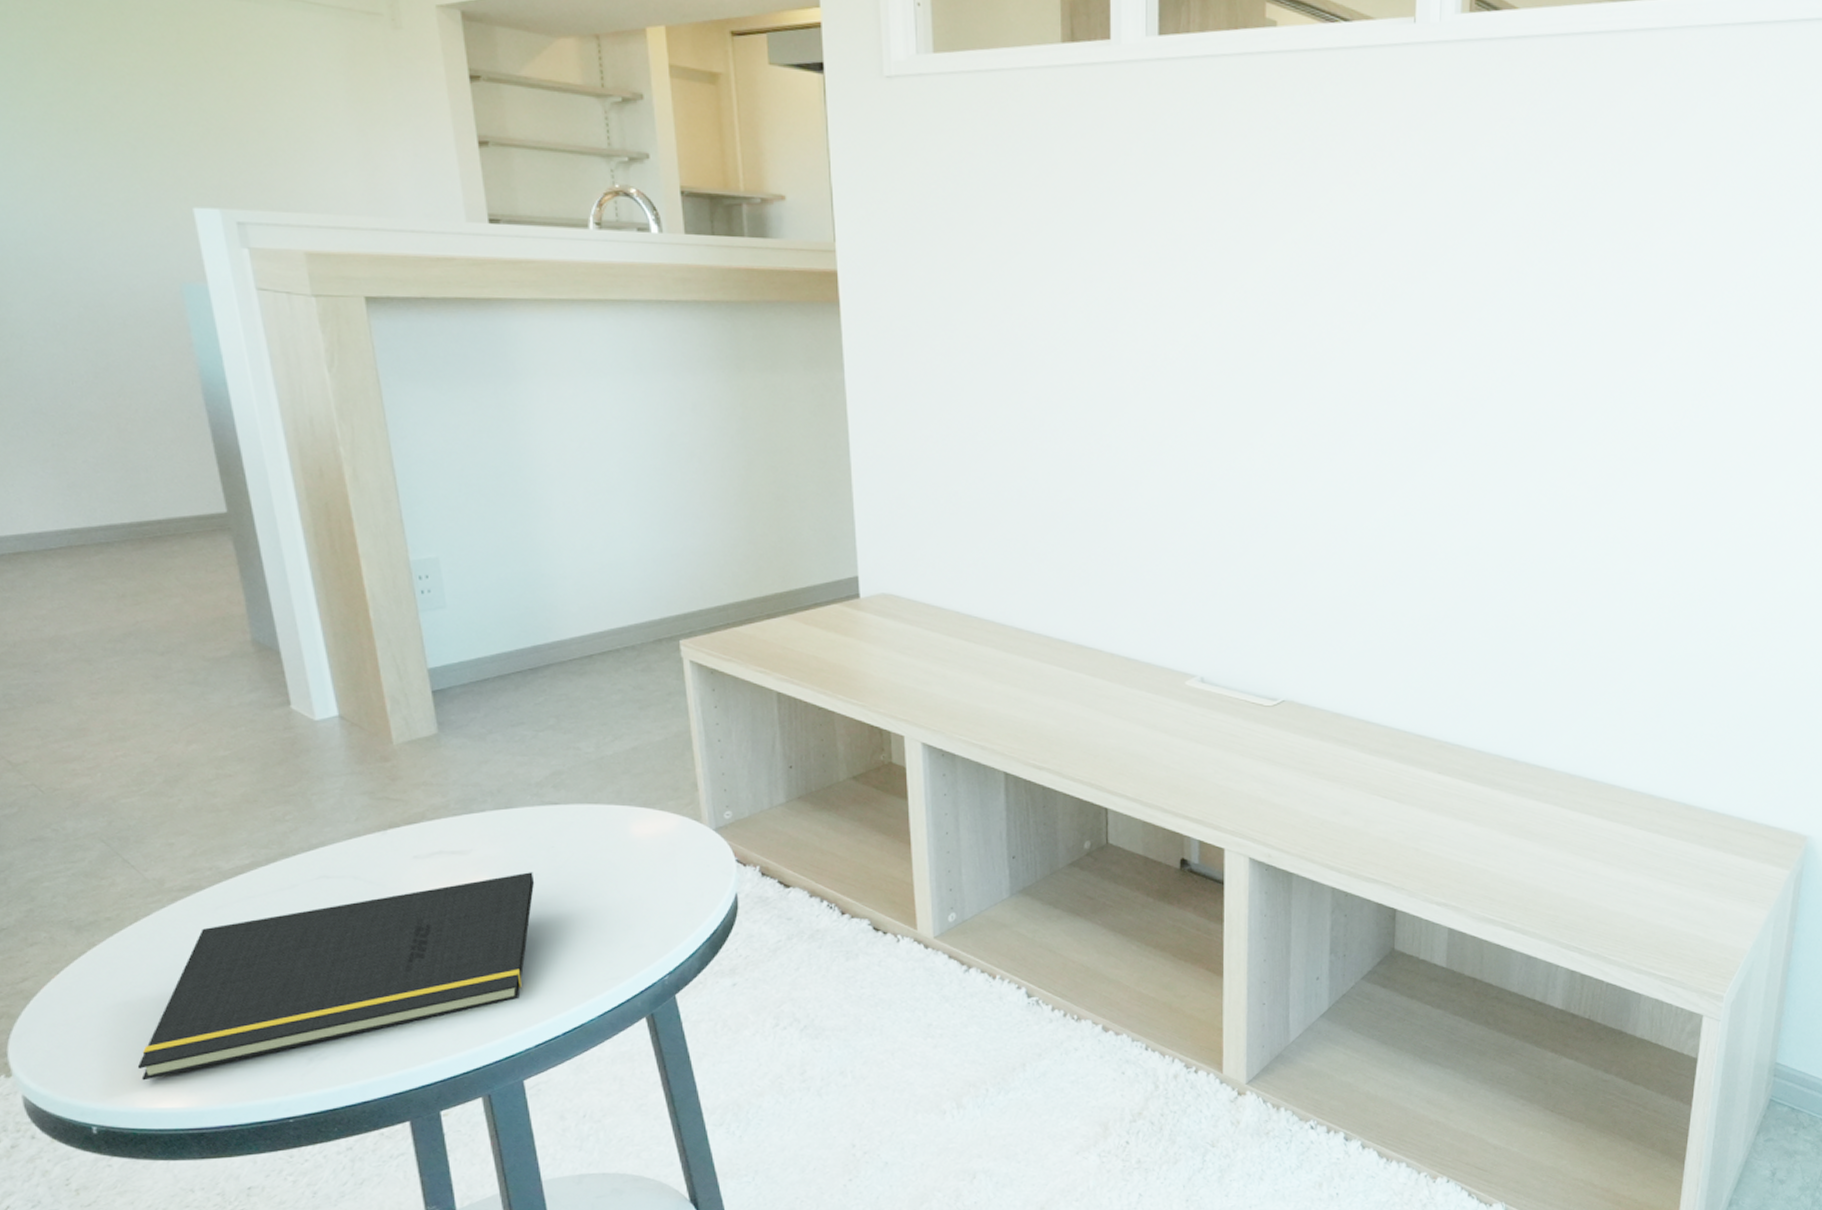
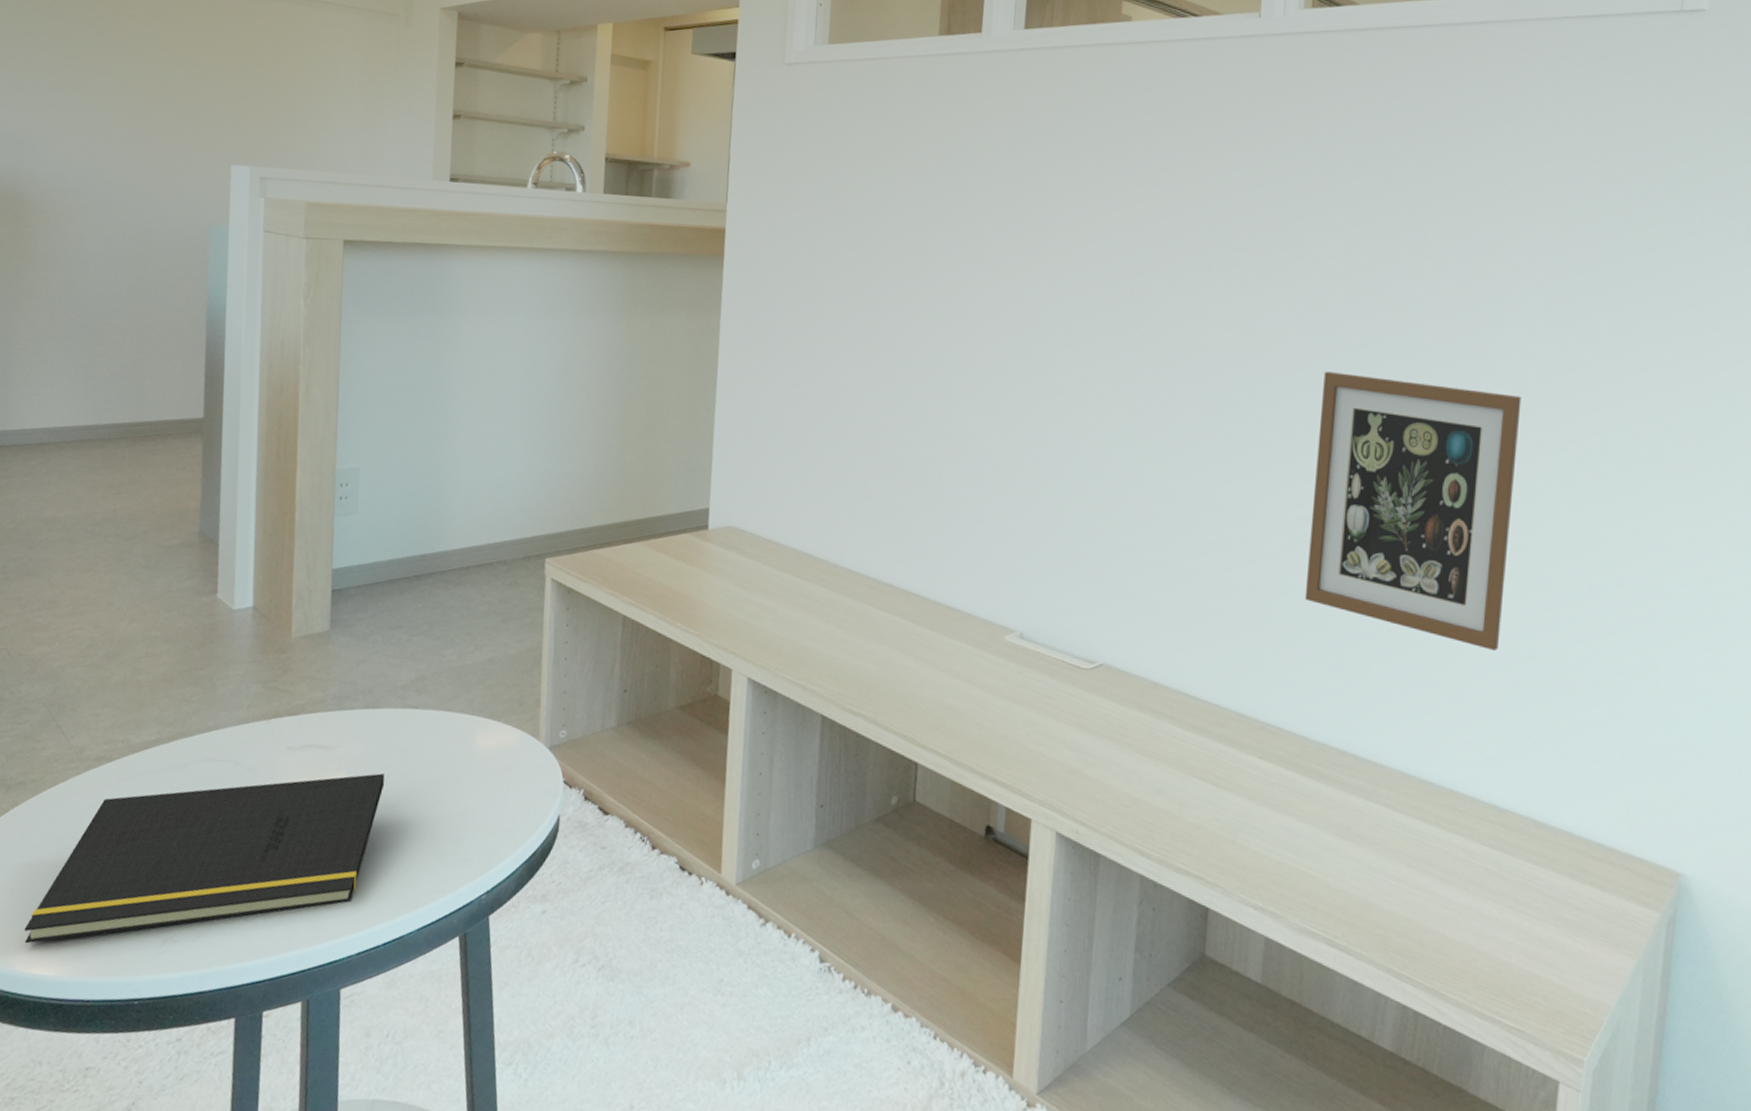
picture frame: none [1476,402,1678,660] -> present [1304,371,1522,652]

